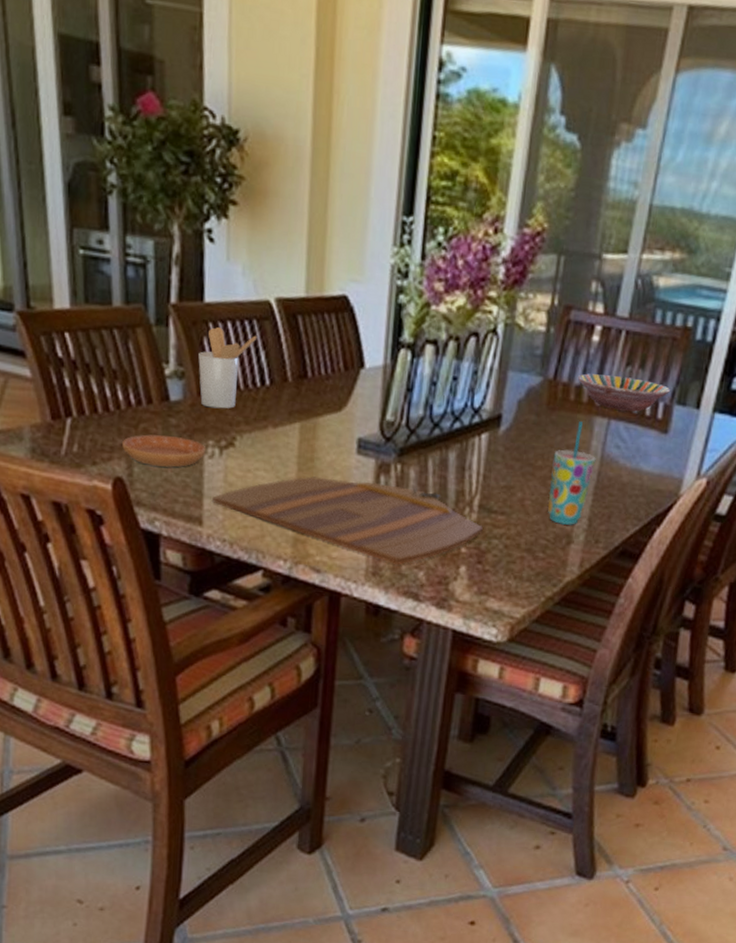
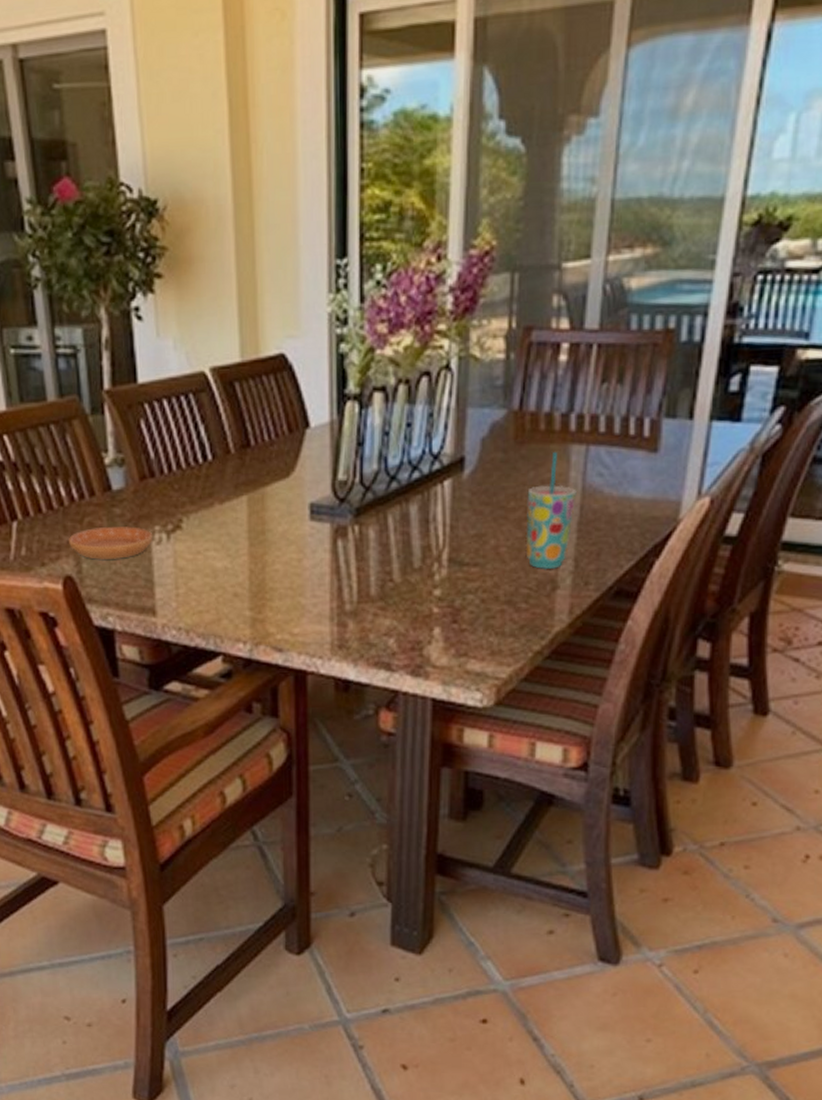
utensil holder: present [198,327,257,409] -> none [137,407,195,492]
cutting board: present [211,476,483,566] -> none [163,548,455,635]
serving bowl: present [577,373,671,412] -> none [546,395,657,434]

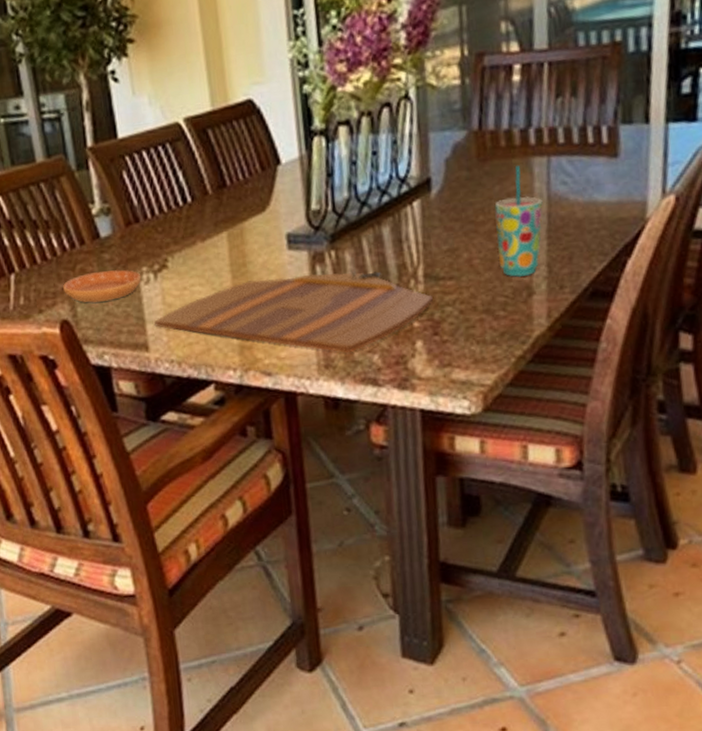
cutting board: none [163,548,455,635] -> present [154,271,433,353]

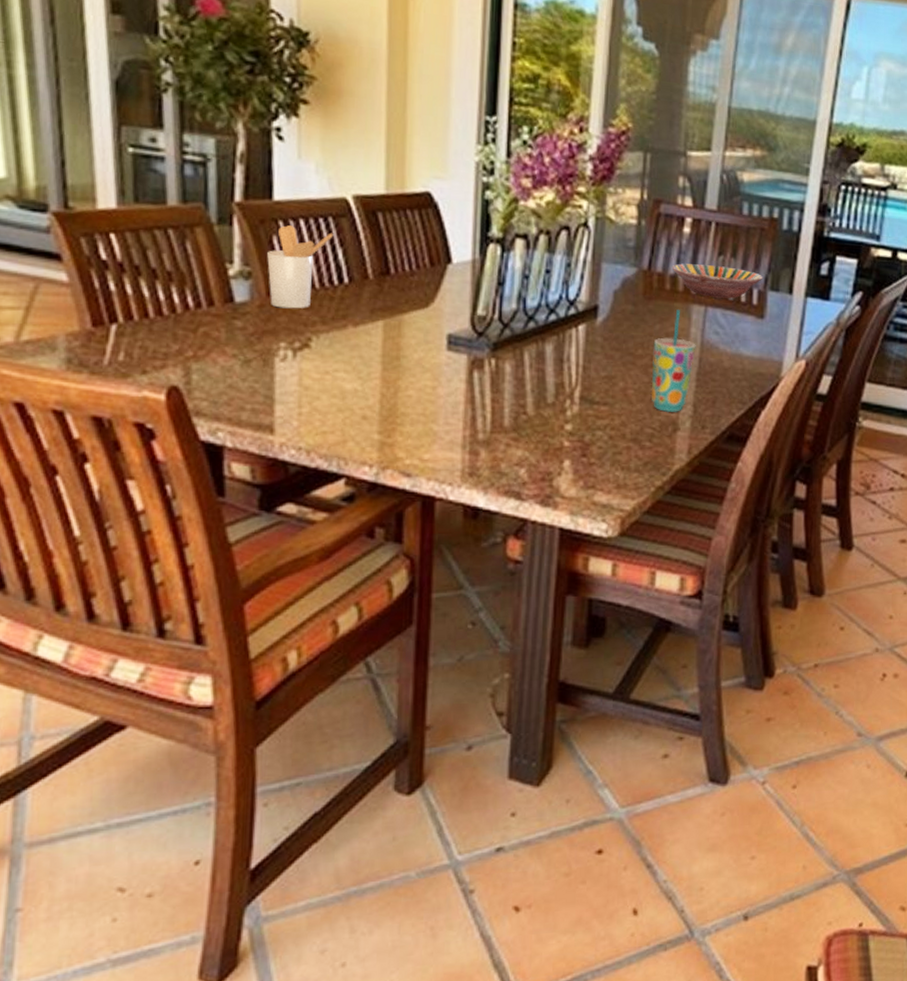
saucer: present [62,269,142,303] -> none [177,338,278,373]
utensil holder: none [120,158,173,236] -> present [267,225,334,309]
cutting board: present [154,271,433,353] -> none [284,375,585,464]
serving bowl: none [504,107,612,146] -> present [671,263,763,299]

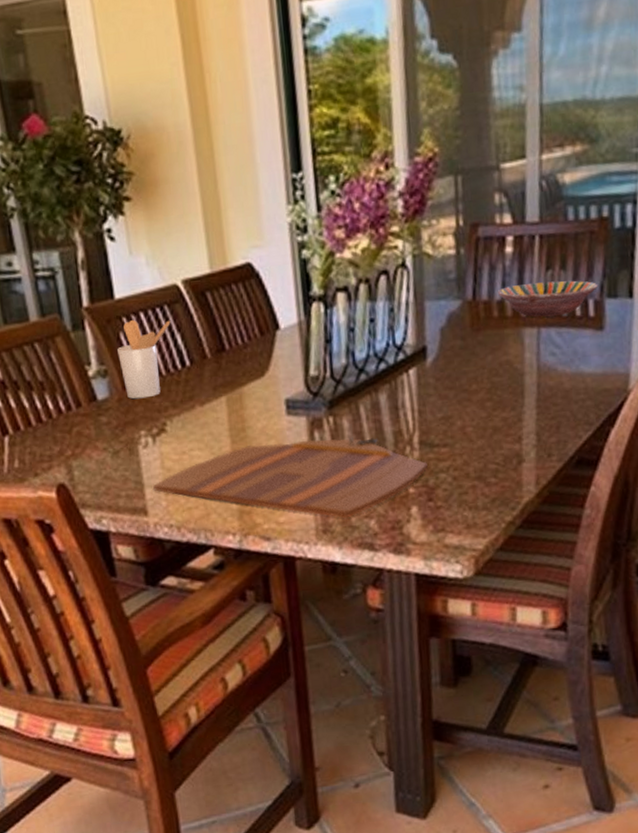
cutting board: none [284,375,585,464] -> present [152,438,428,519]
cup: present [651,310,696,413] -> none [487,336,533,446]

